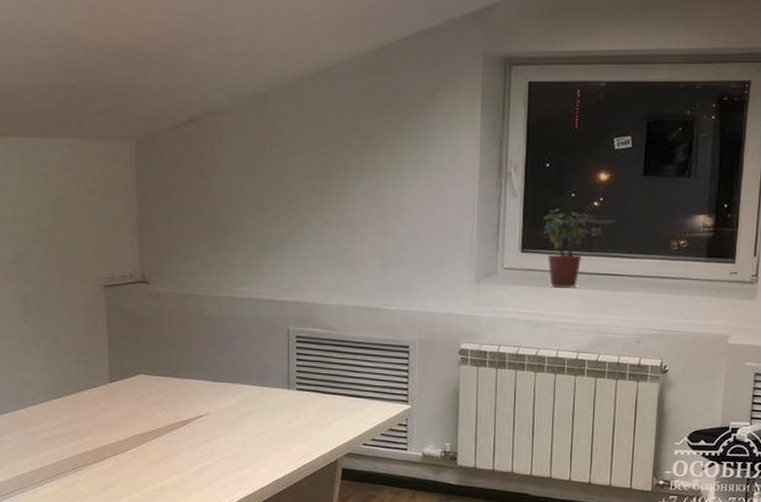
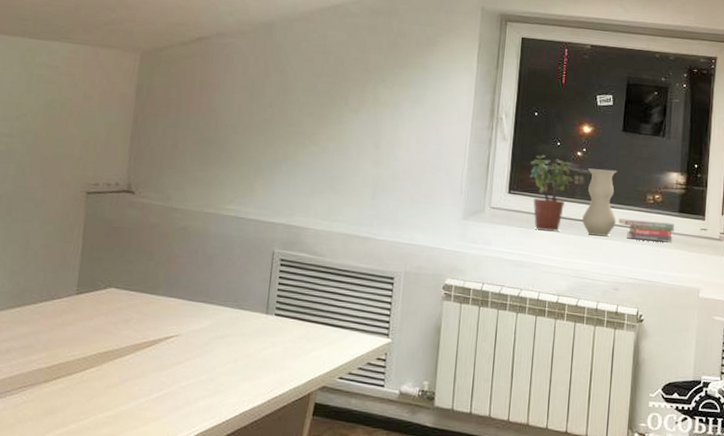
vase: none [601,217,638,289] -> present [582,168,617,237]
books: none [640,268,702,290] -> present [618,218,675,243]

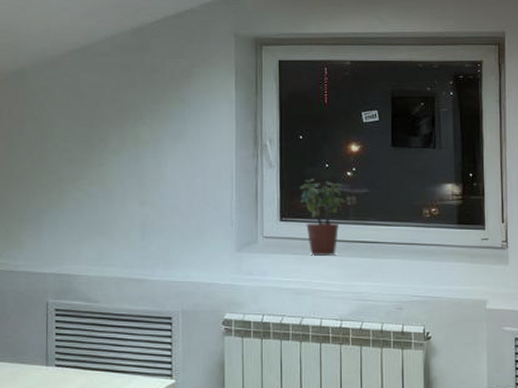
vase: present [582,168,617,237] -> none [359,187,393,256]
books: present [618,218,675,243] -> none [396,235,455,256]

